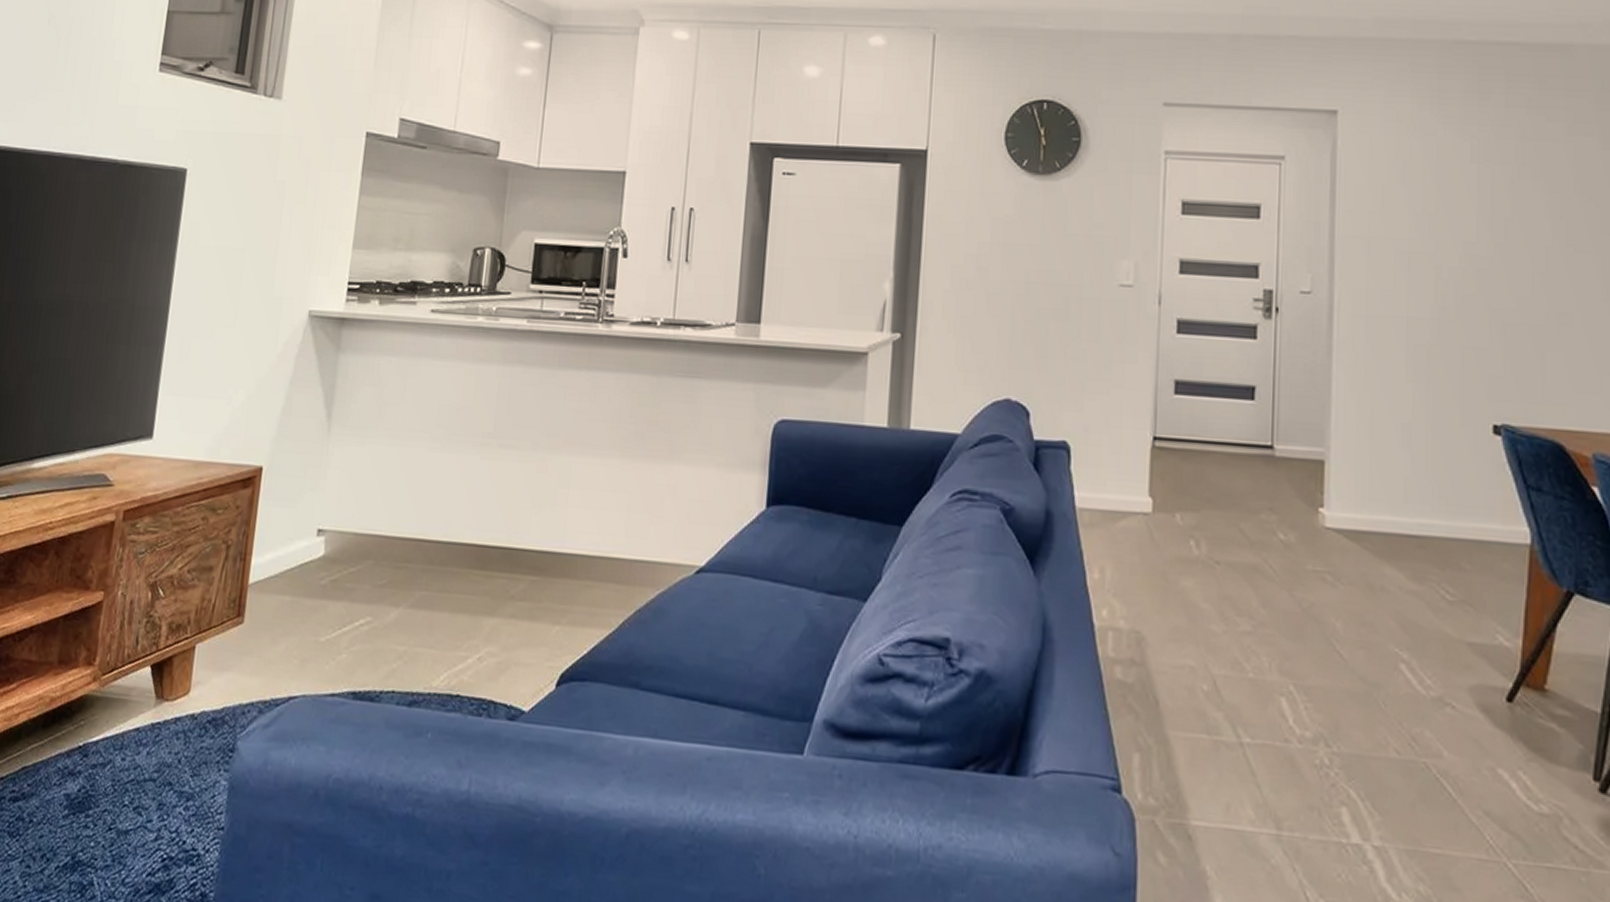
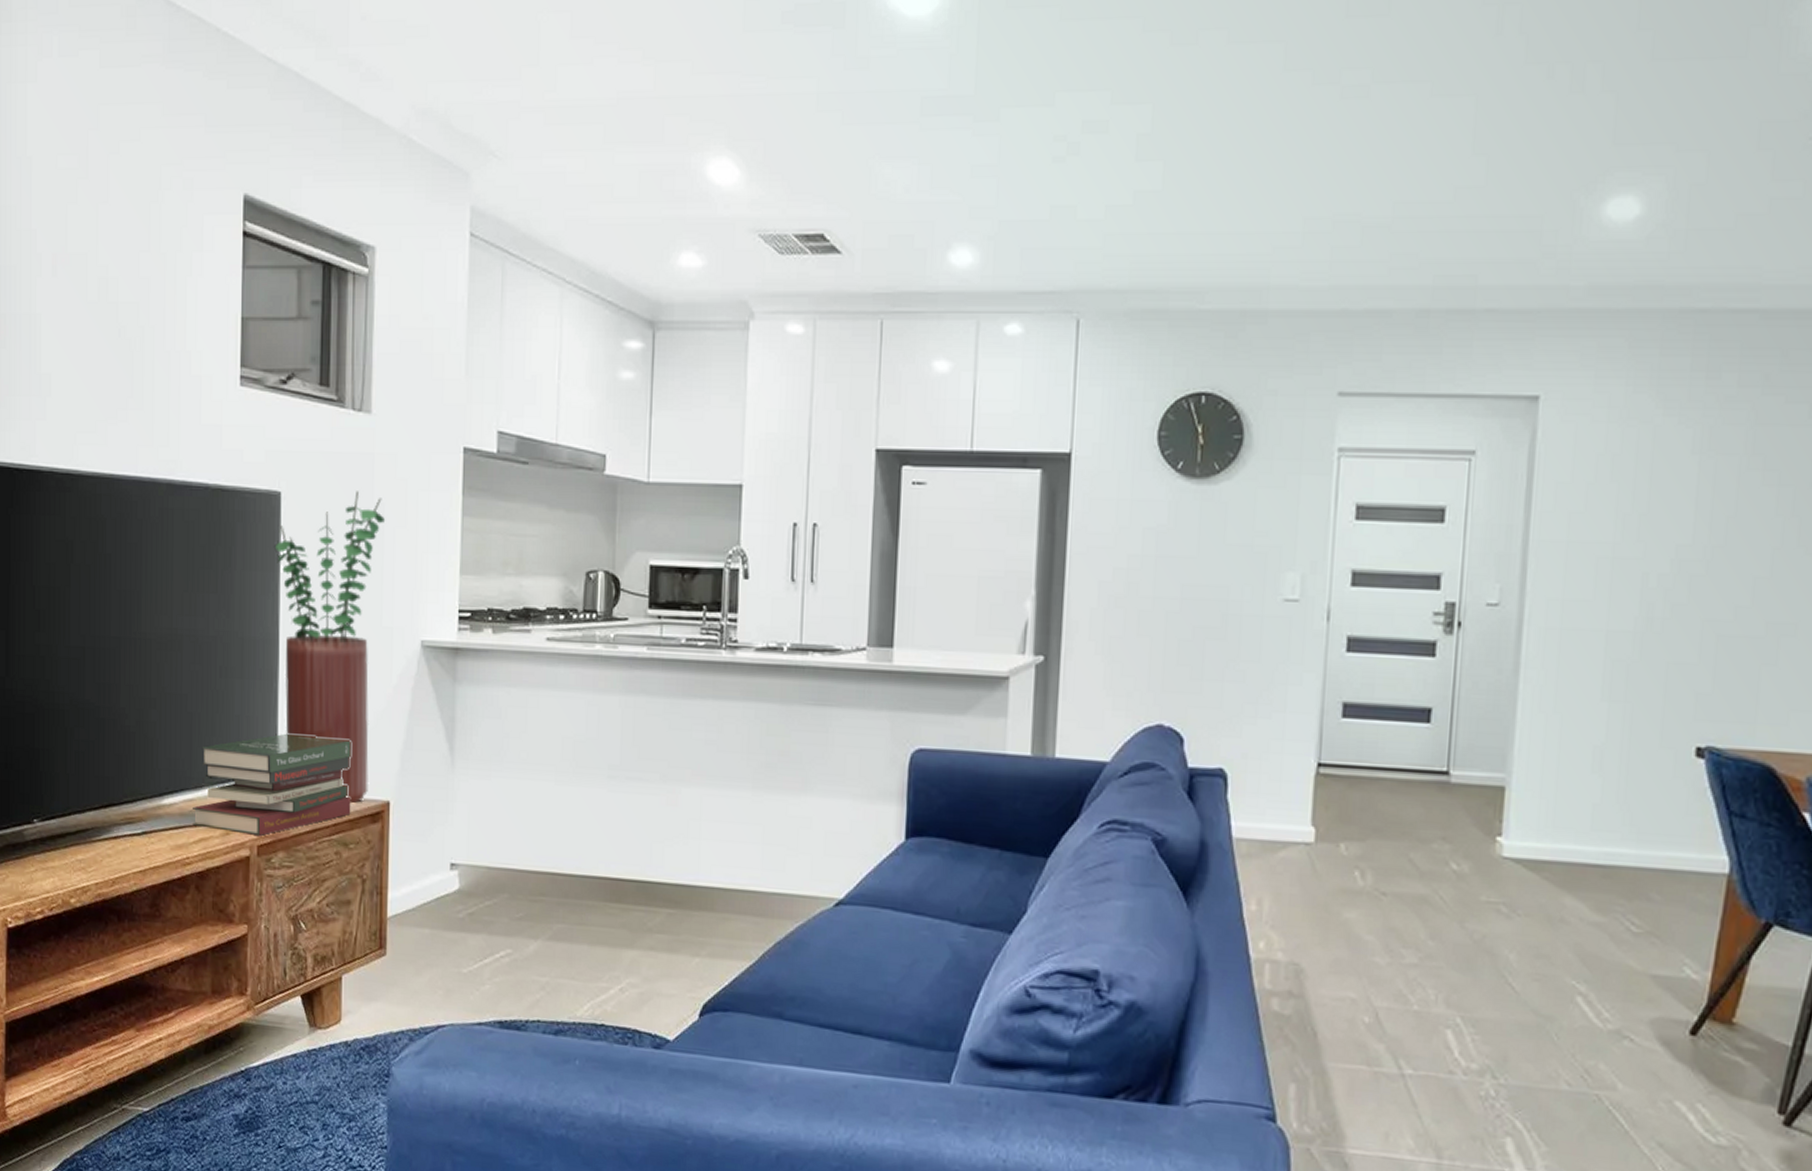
books: none [60,398,230,500] -> present [193,733,351,836]
vase: none [165,169,286,469] -> present [276,491,386,804]

